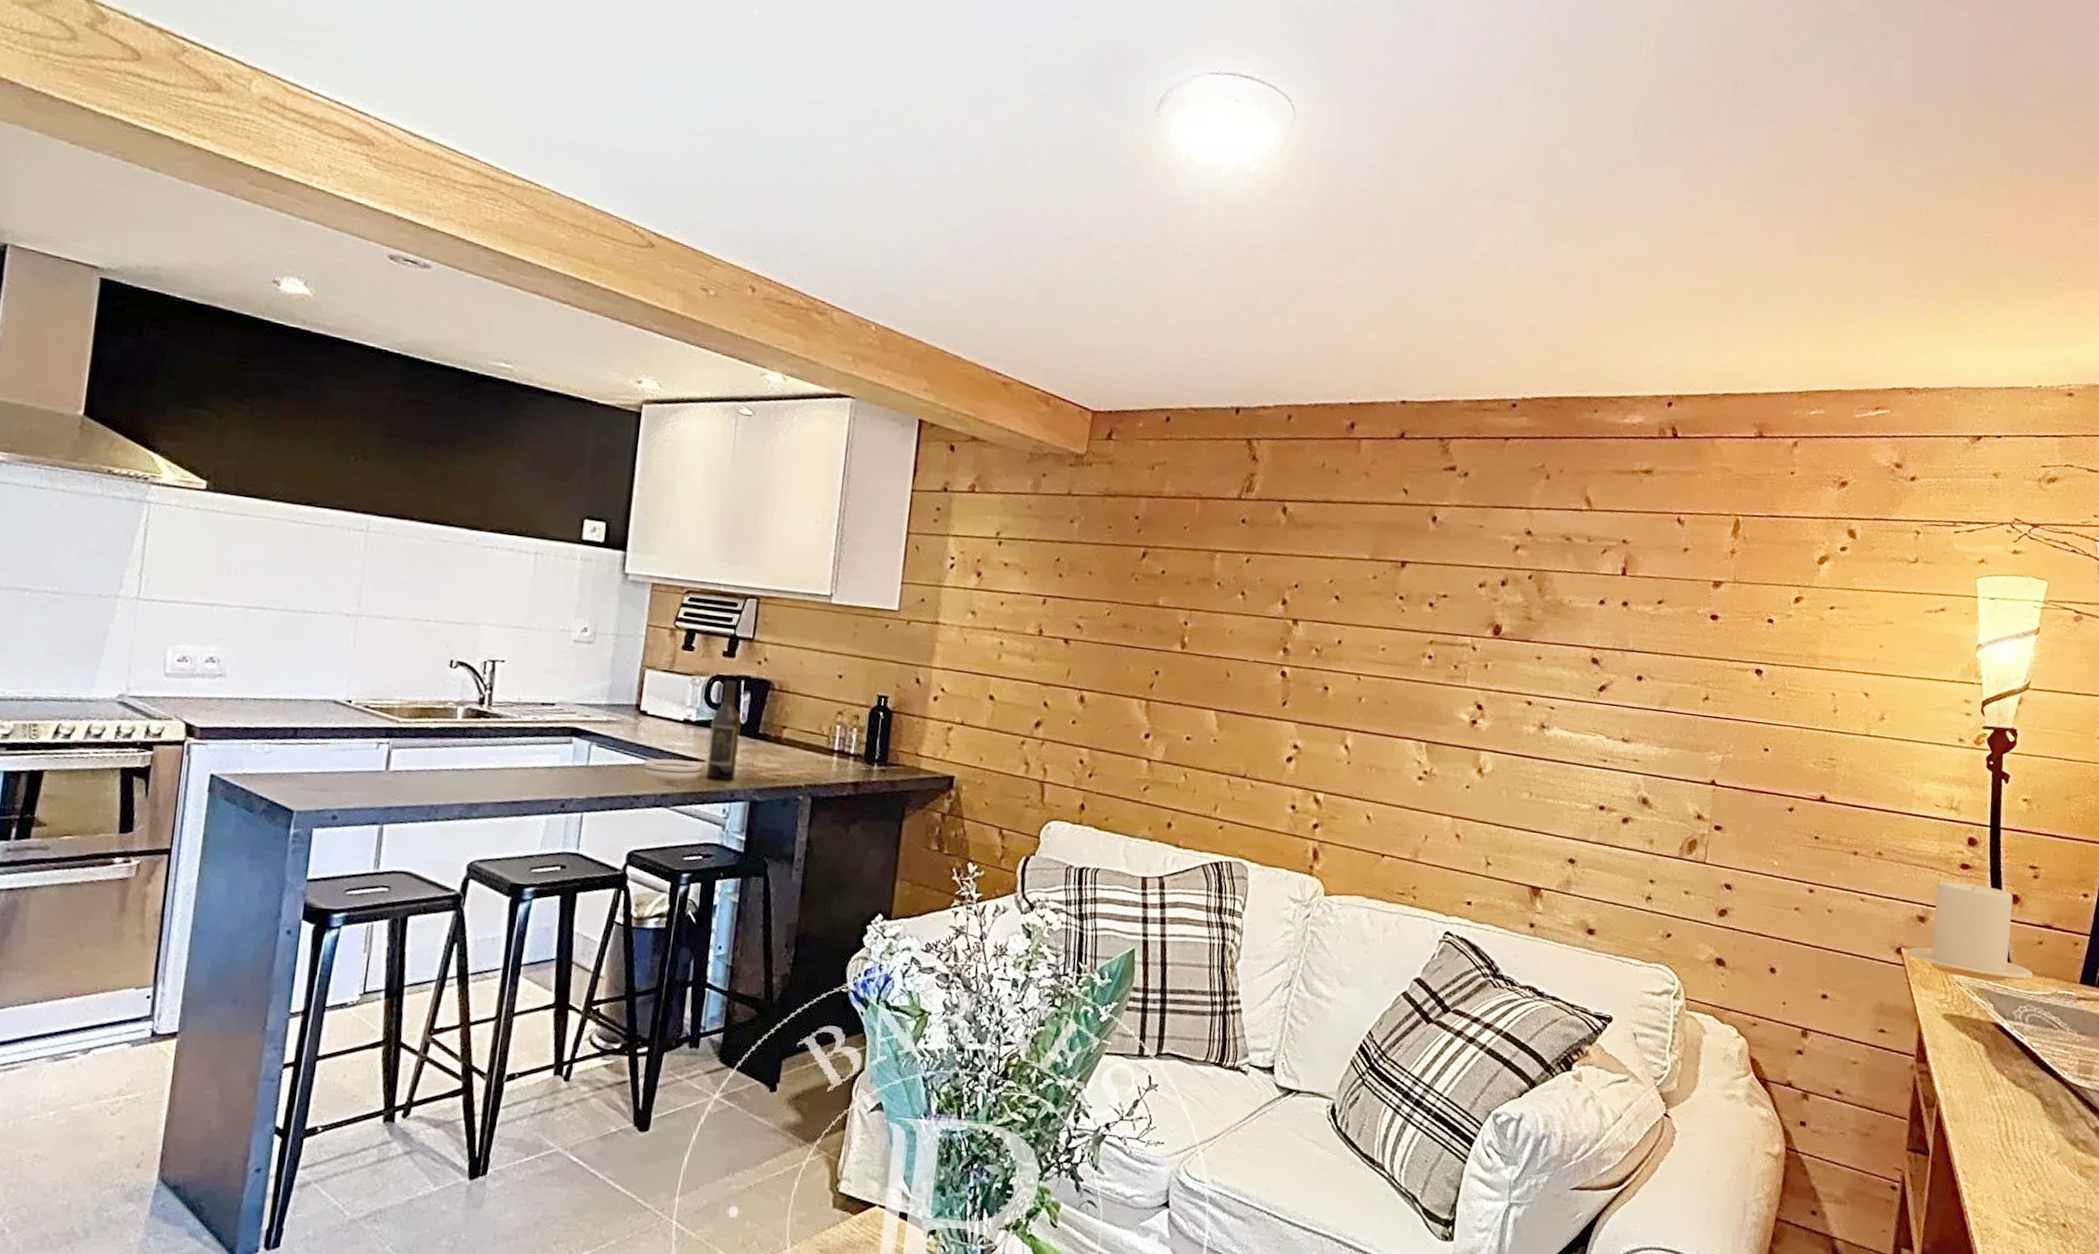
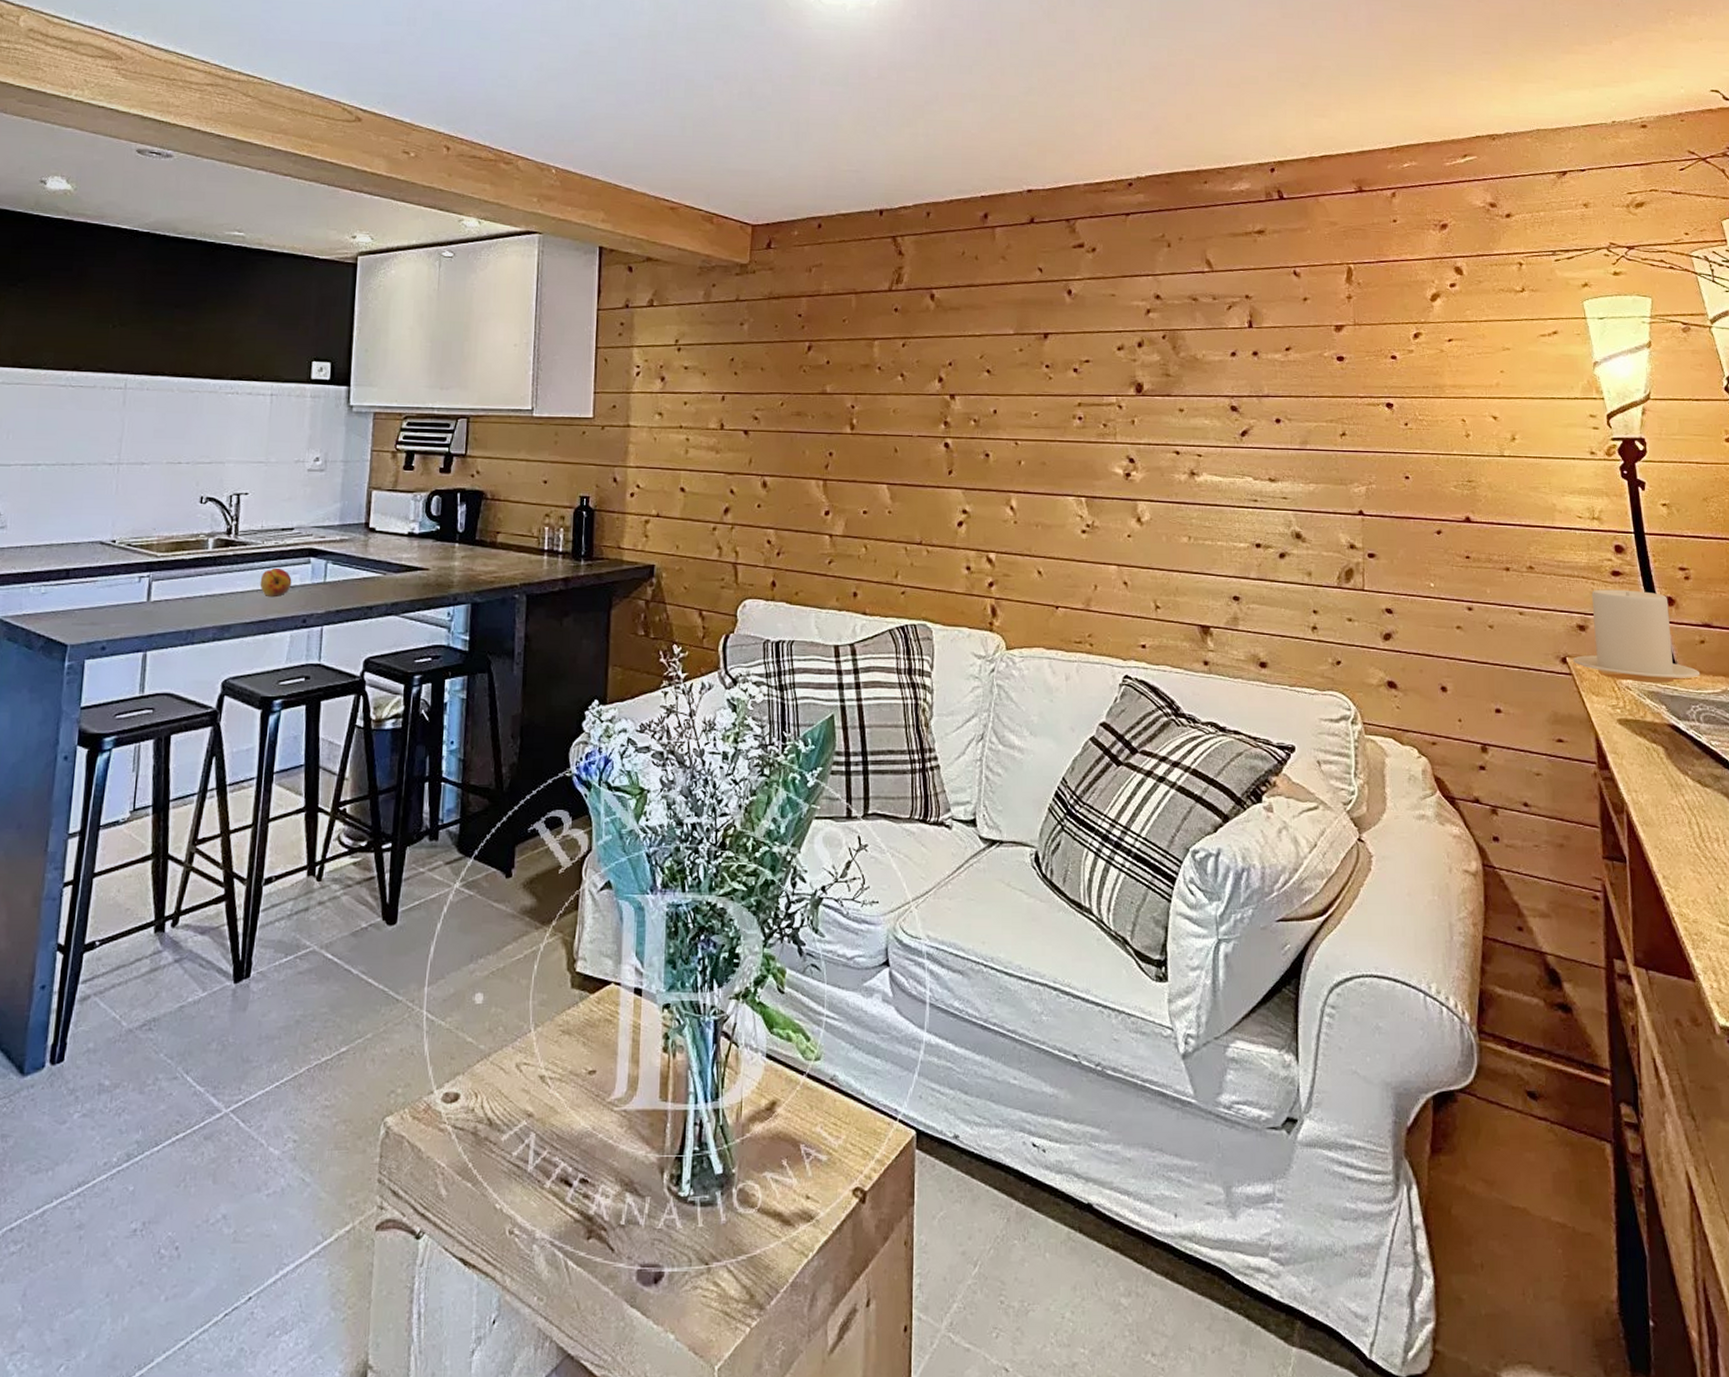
fruit: none [514,745,551,778] -> present [260,567,292,598]
bowl: present [642,758,704,786] -> none [374,570,428,595]
wine bottle: present [705,681,742,783] -> none [430,495,459,588]

